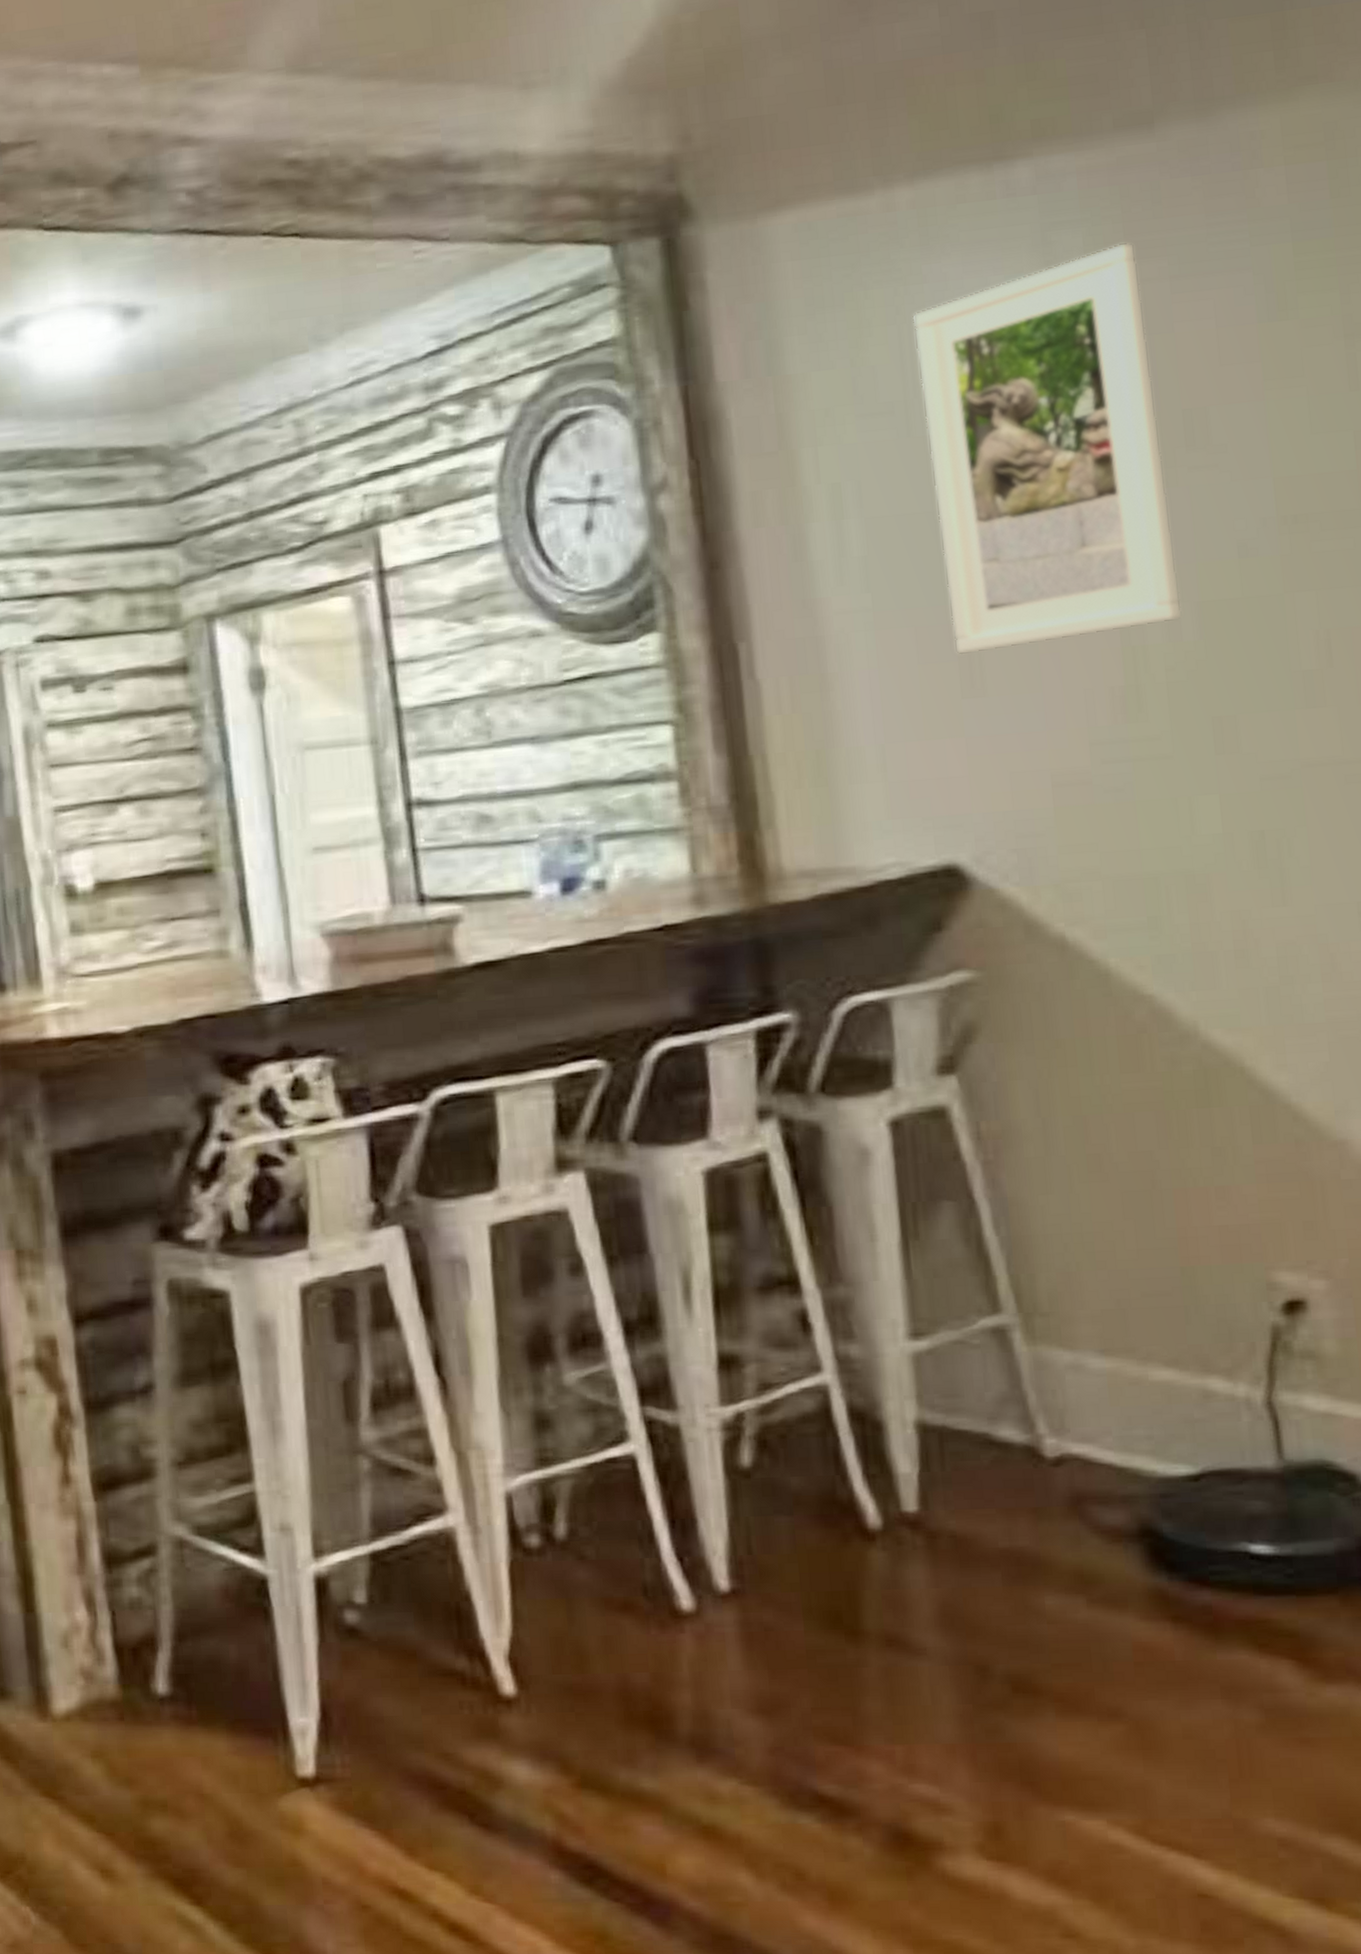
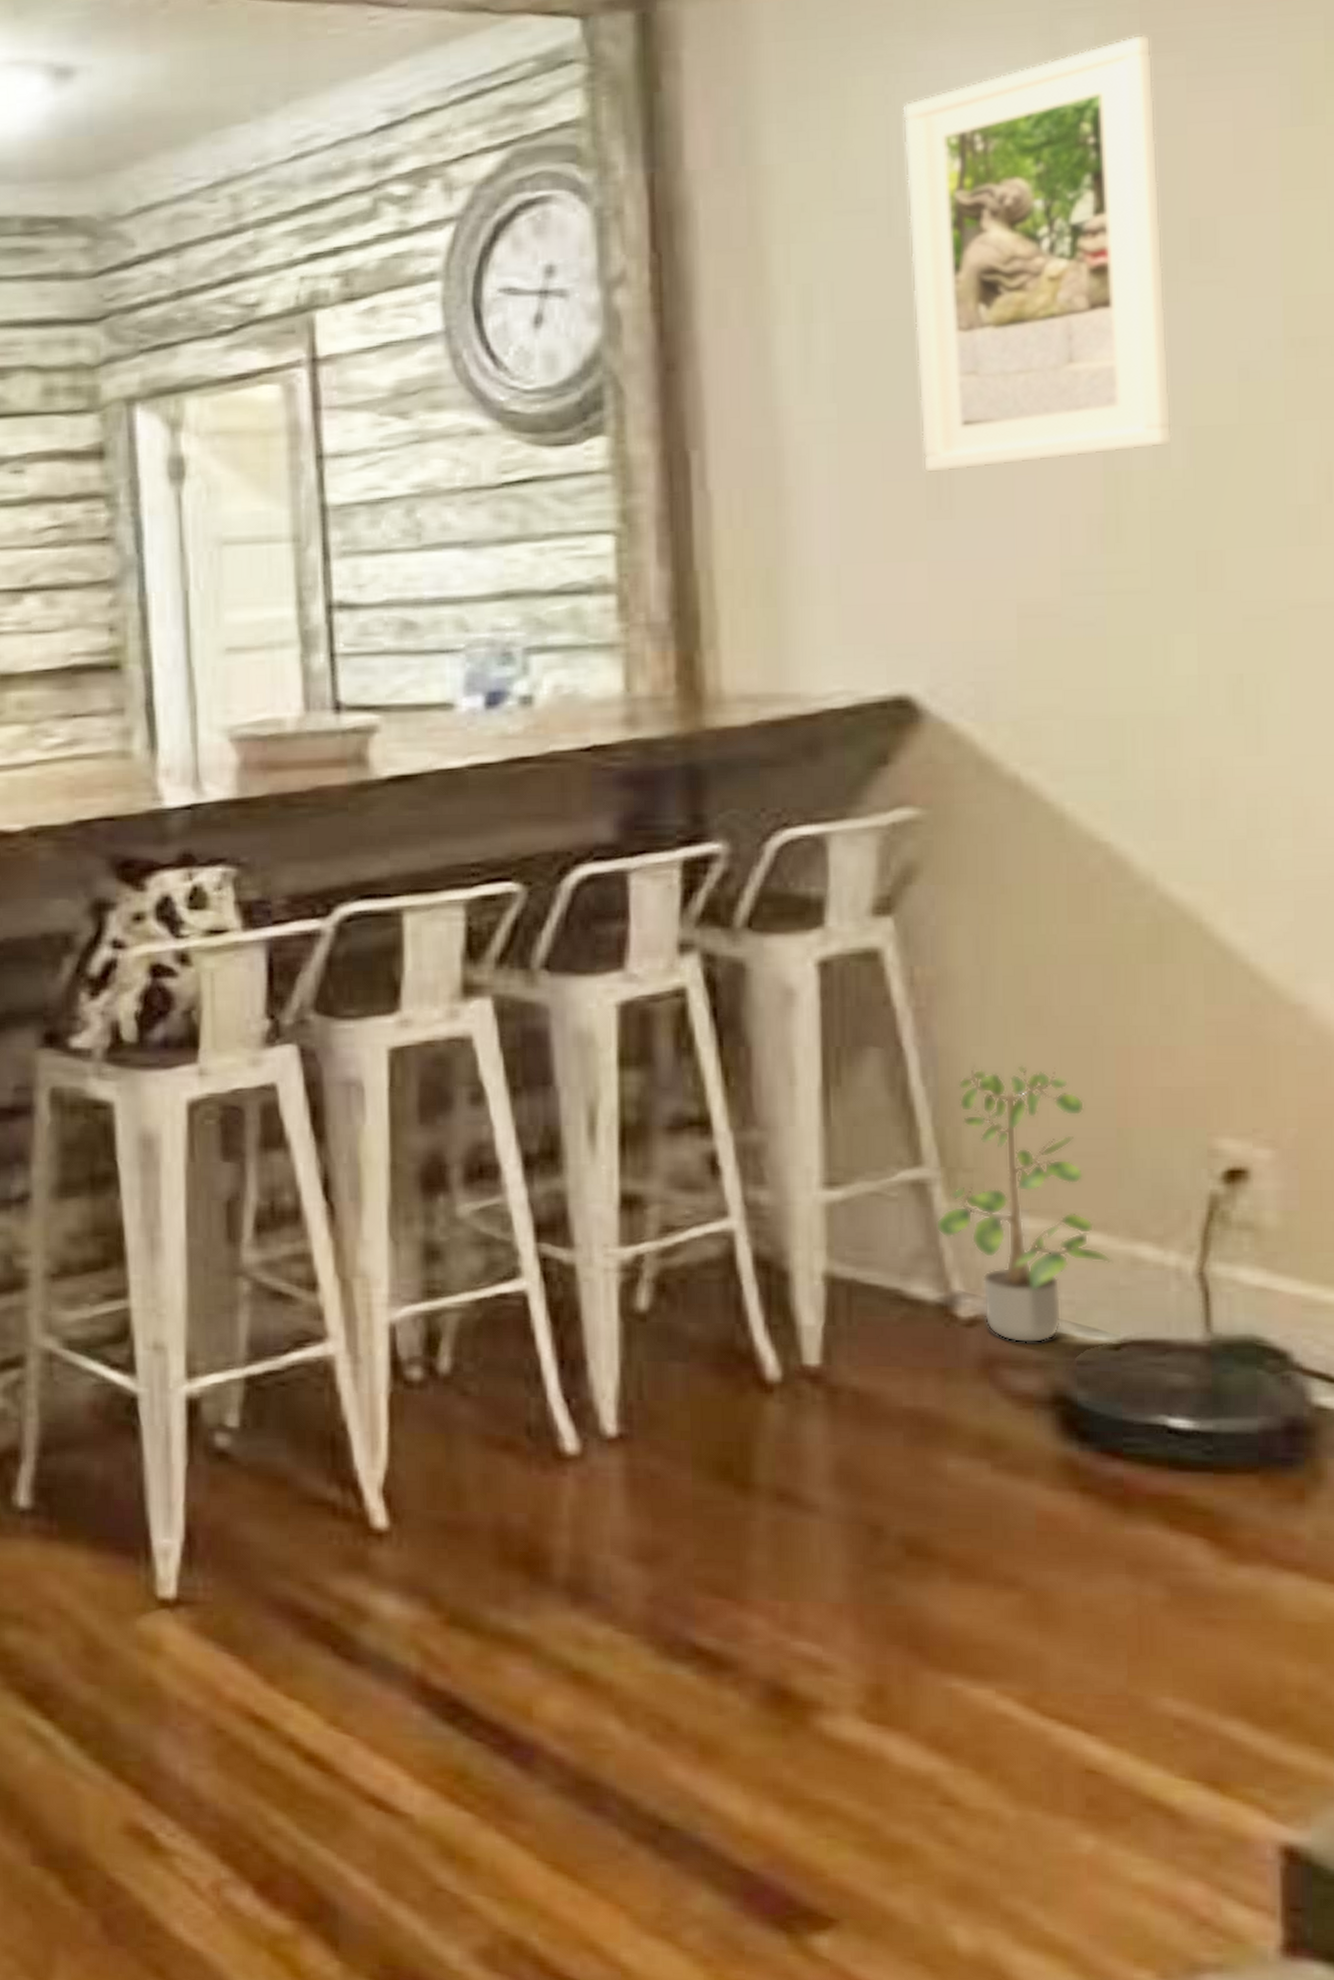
potted plant: none [1017,1211,1187,1479] -> present [935,1065,1114,1343]

